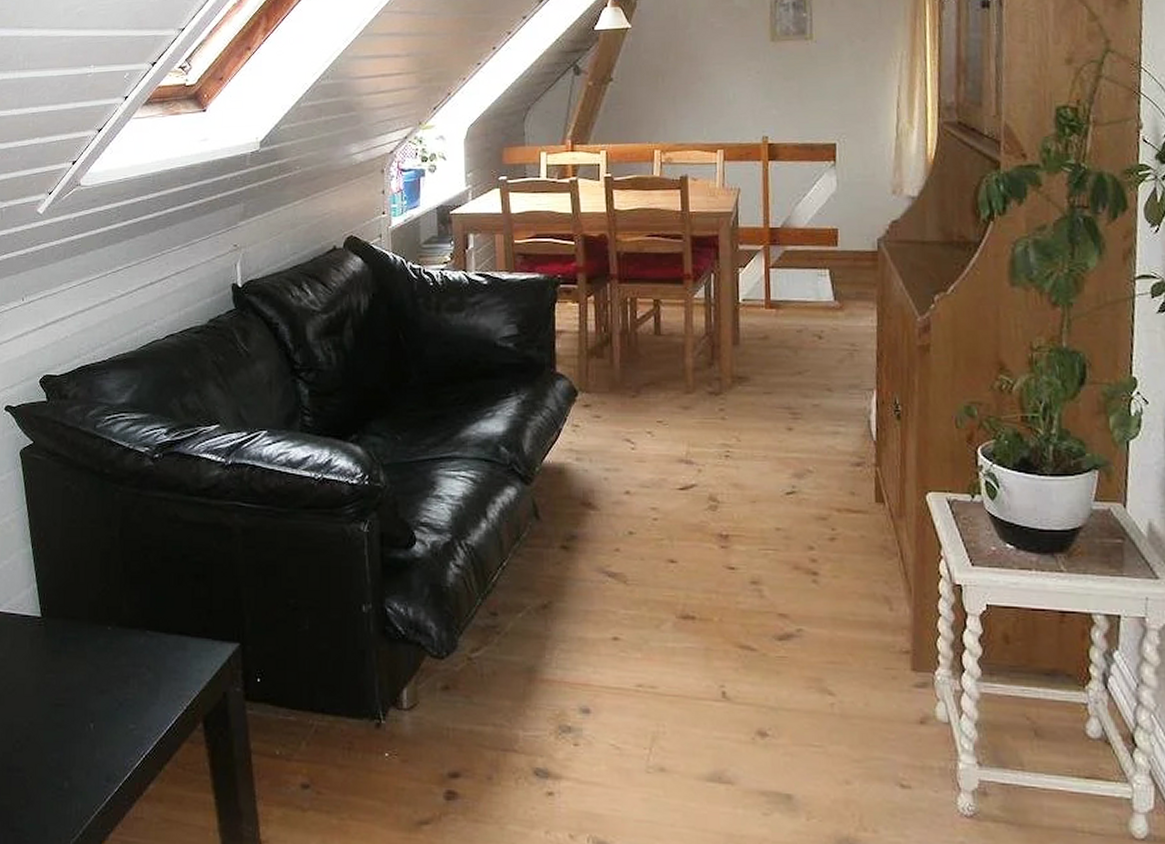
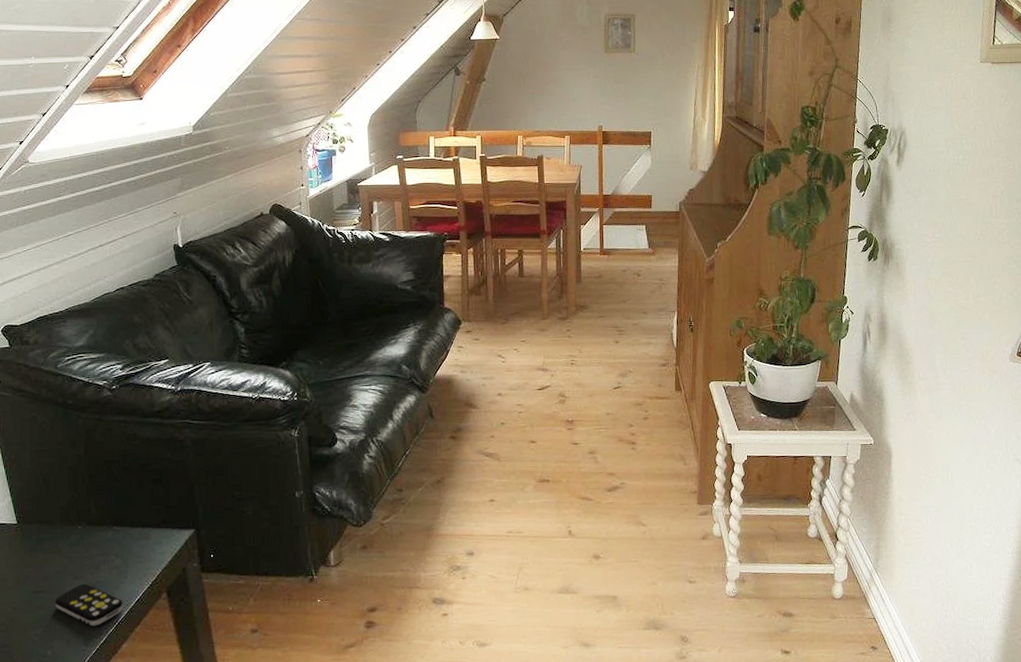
remote control: none [76,700,153,757] -> present [54,583,124,626]

